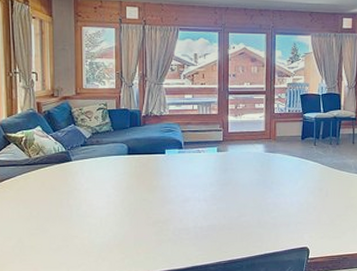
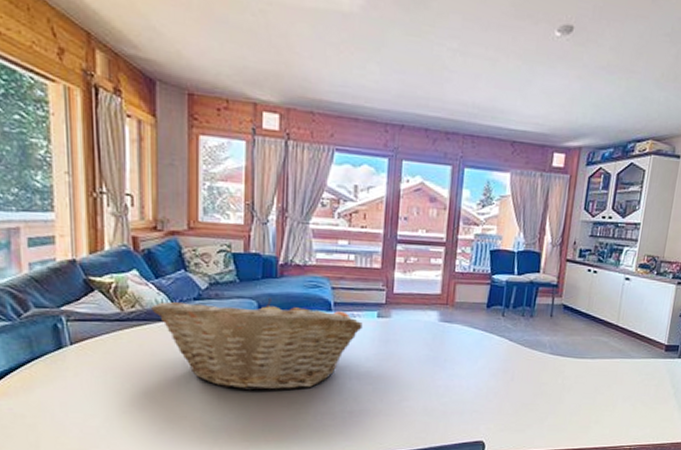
fruit basket: none [51,141,206,214] -> present [151,297,363,391]

